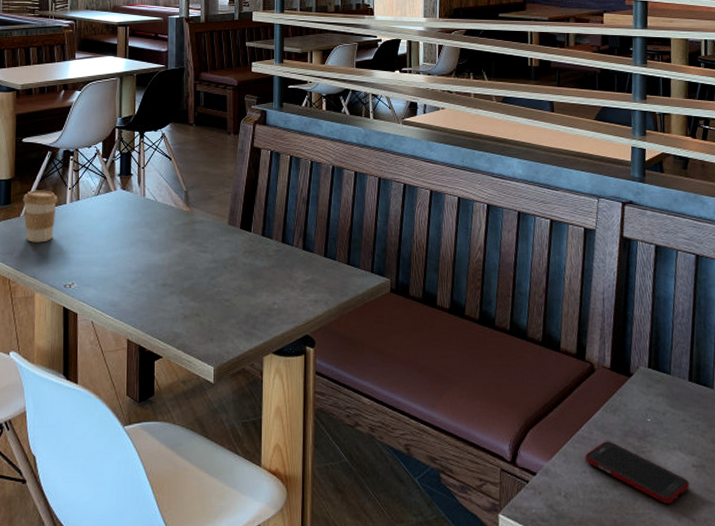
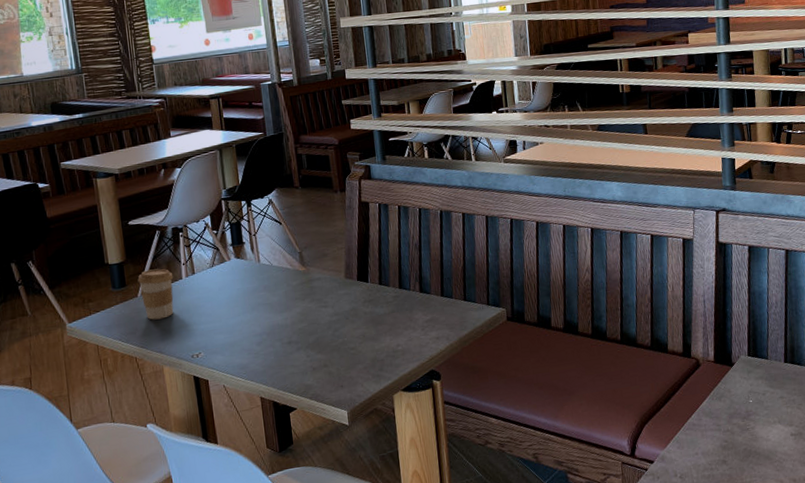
cell phone: present [584,441,690,505] -> none [695,424,790,471]

